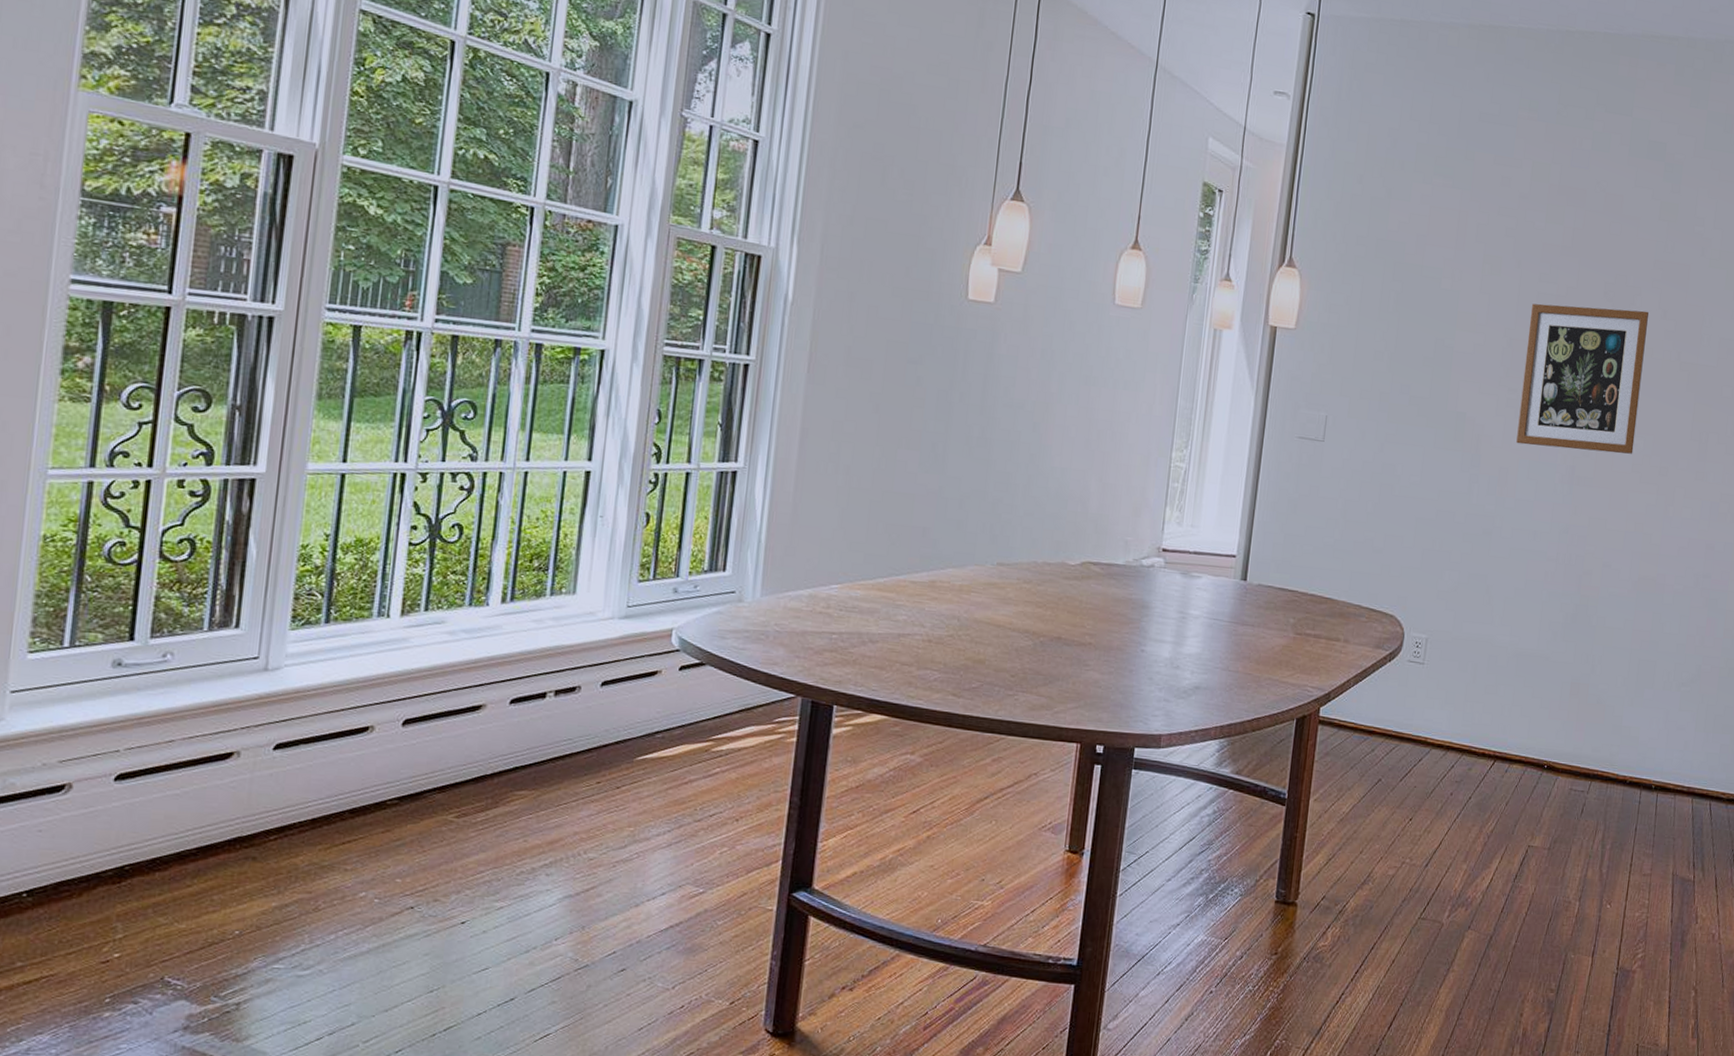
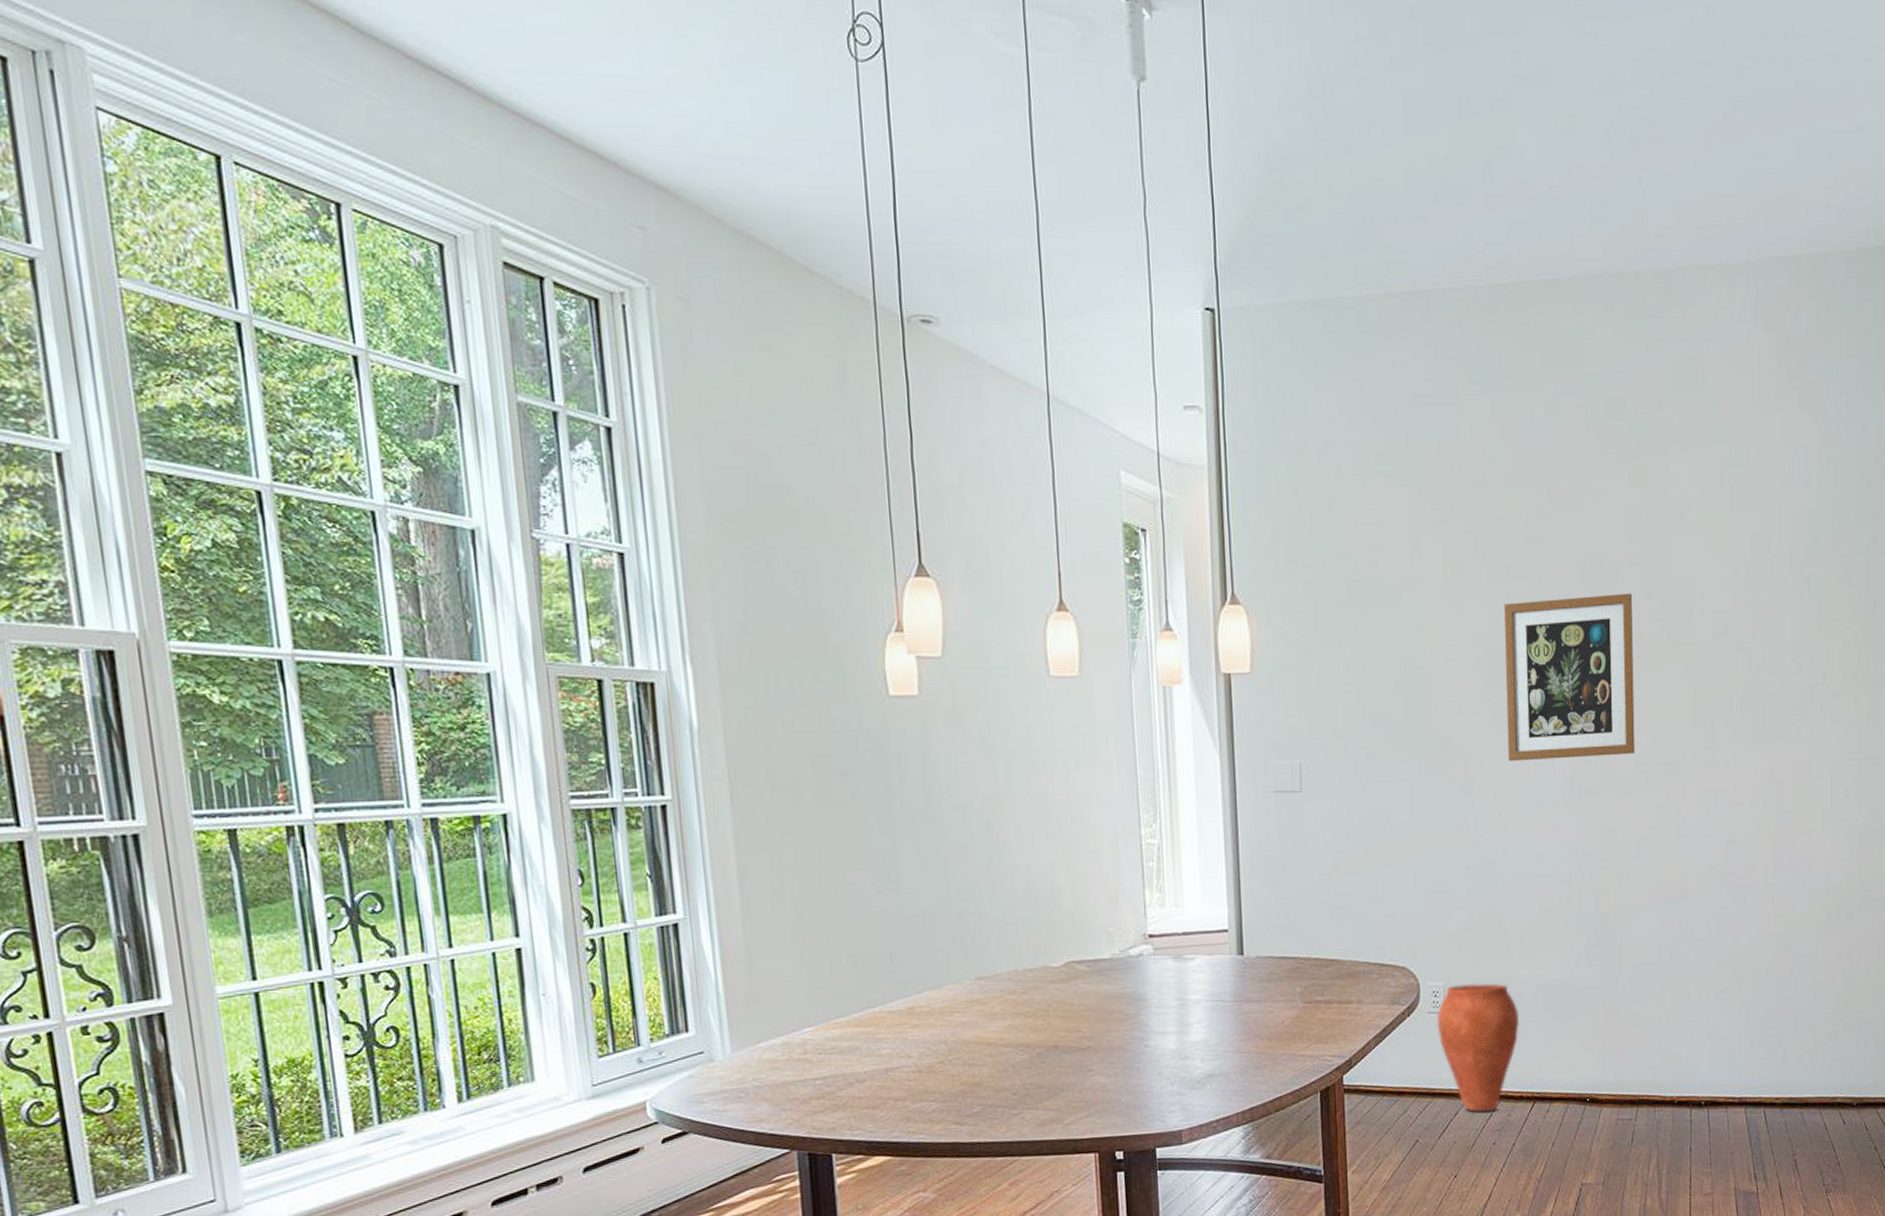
vase: none [1414,639,1493,763] -> present [1437,983,1520,1112]

